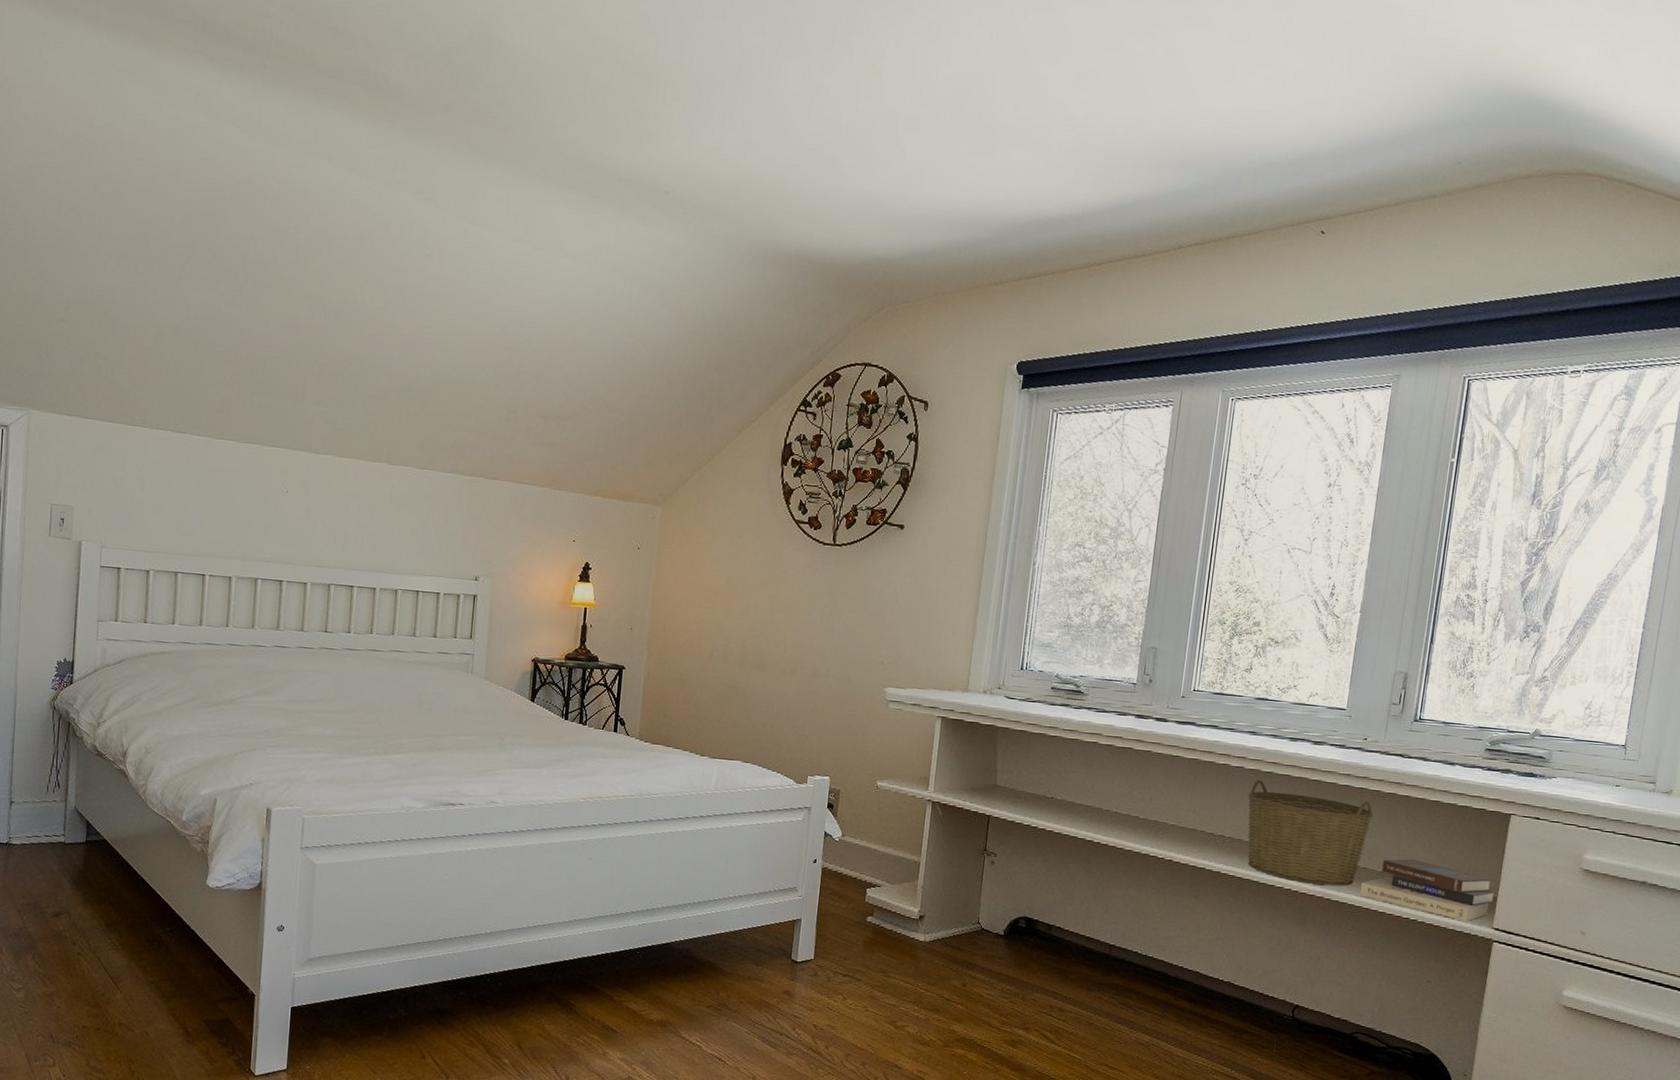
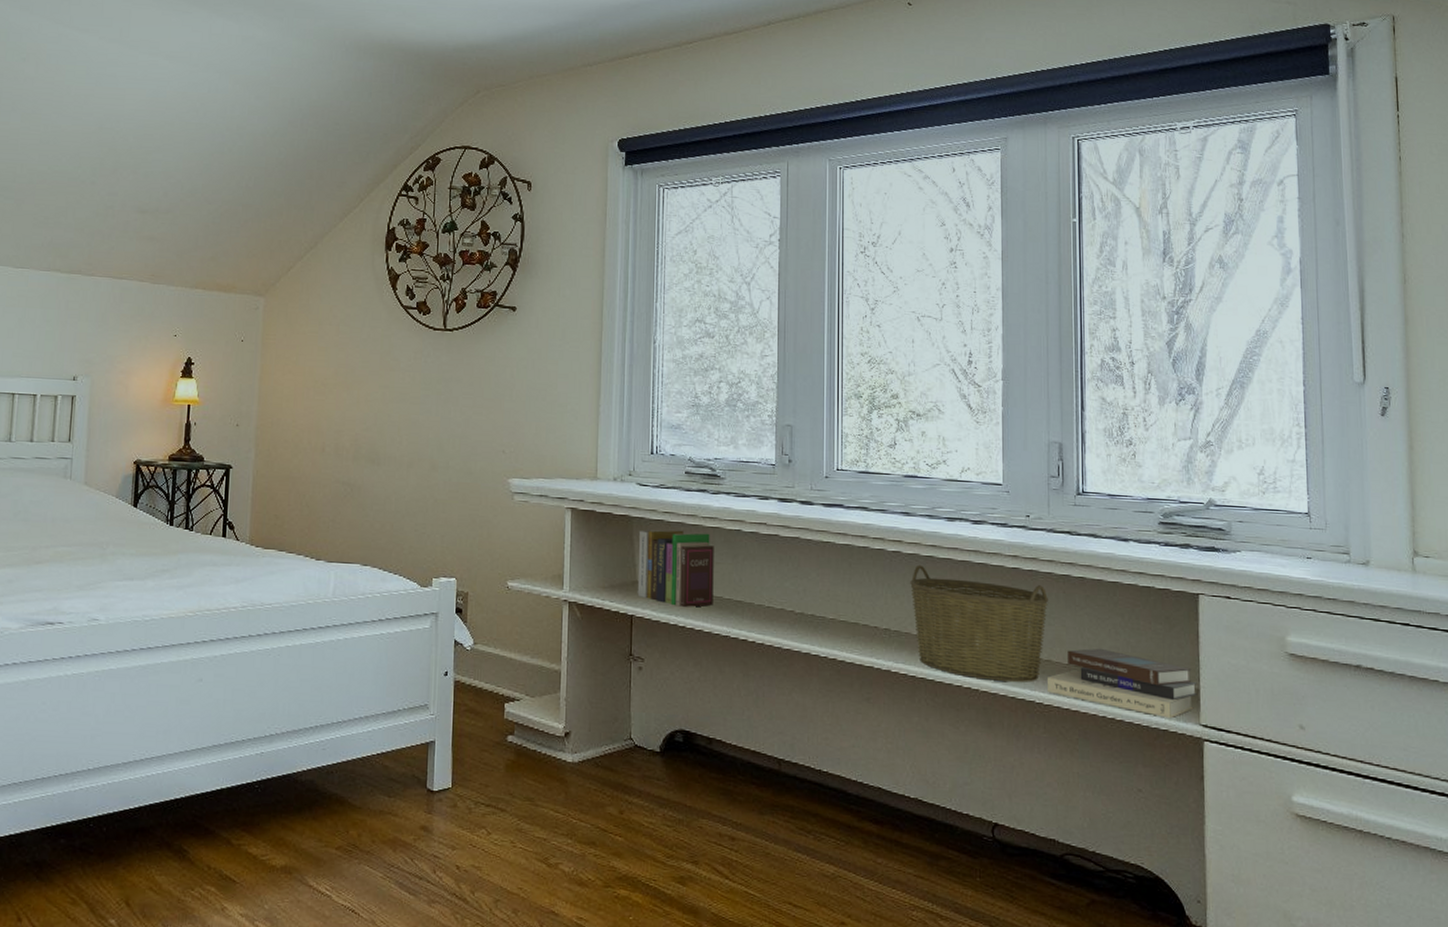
books: none [996,739,1071,810] -> present [637,529,714,607]

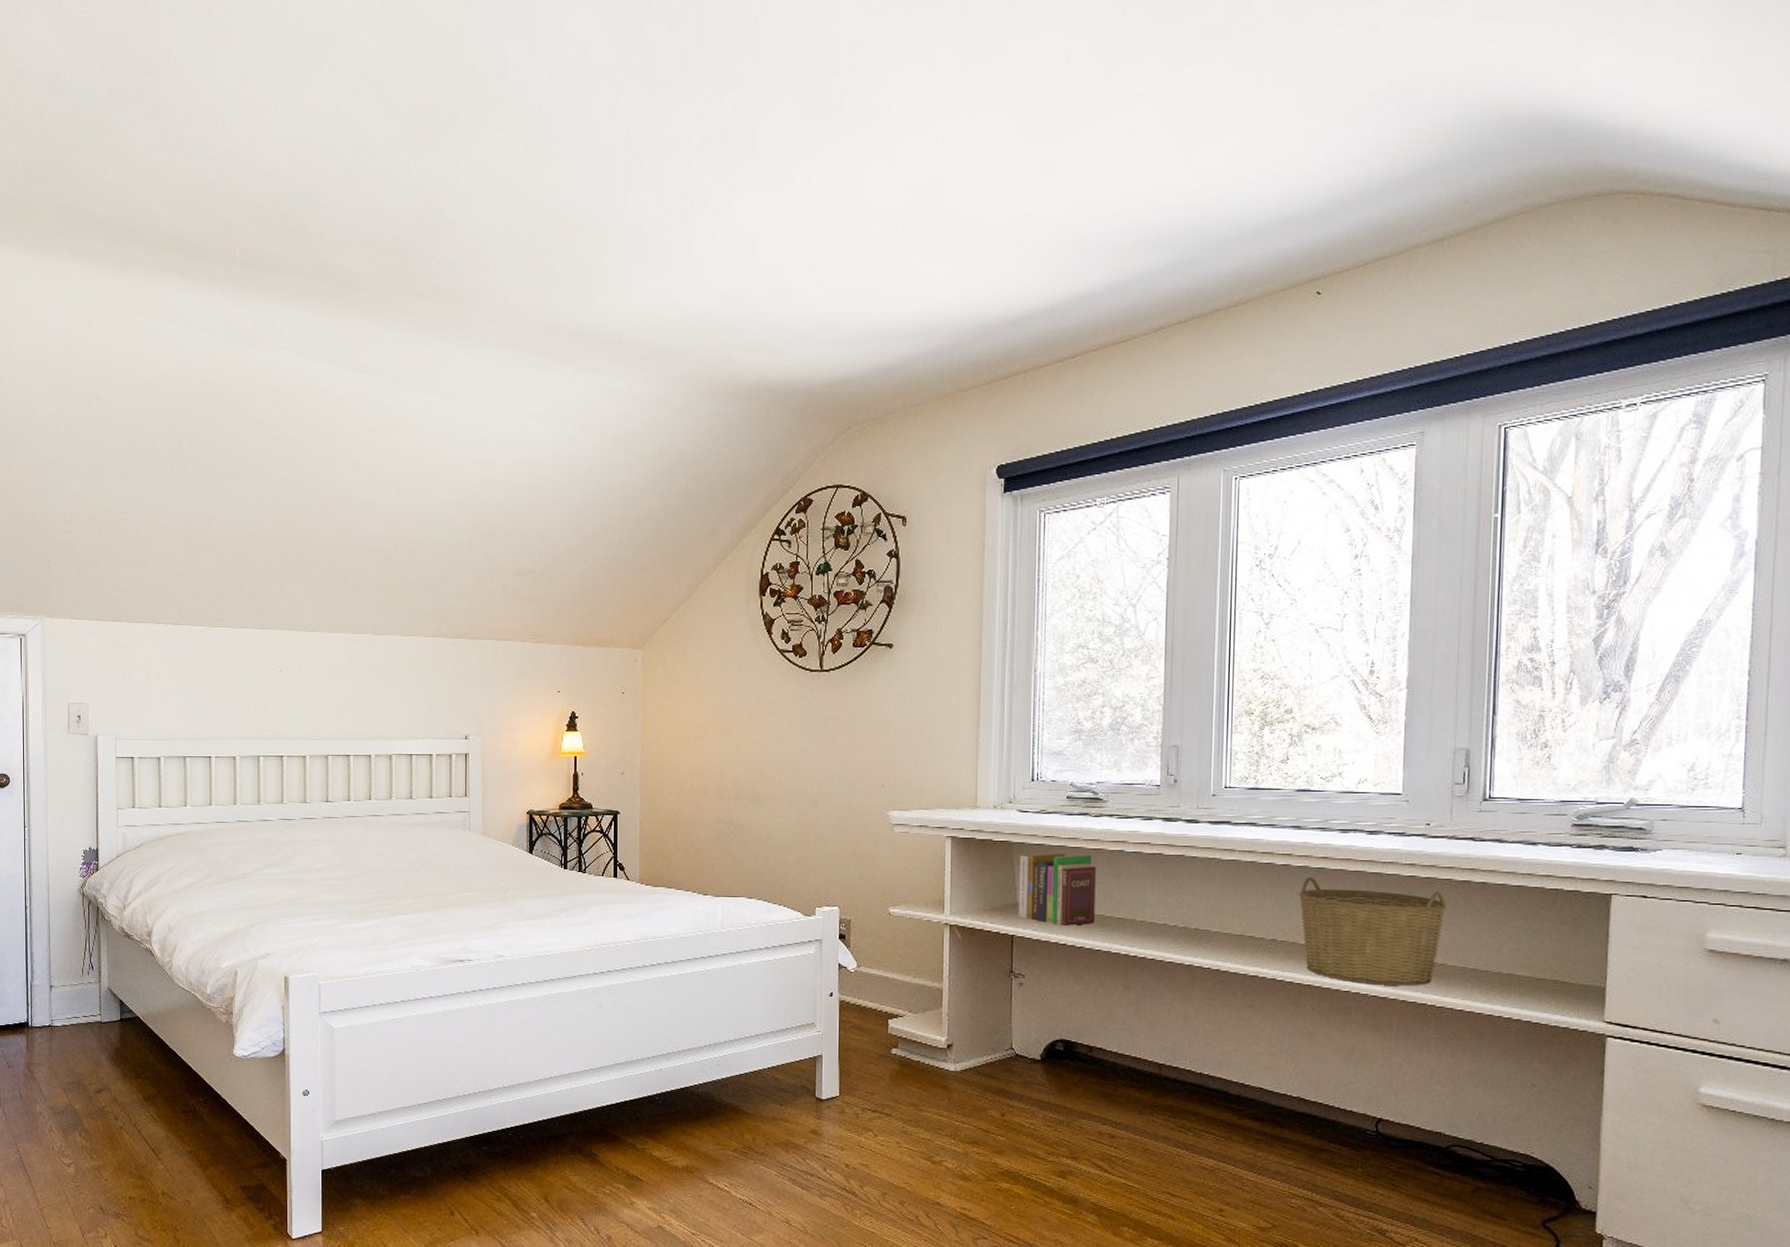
books: present [1047,648,1198,719] -> none [1440,950,1604,1017]

